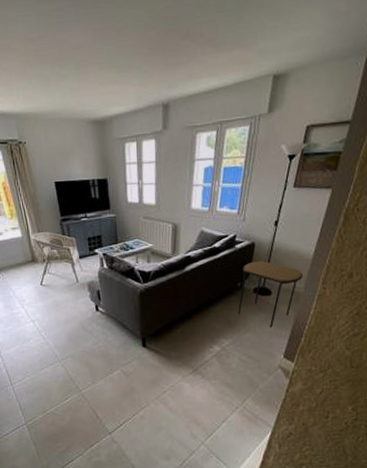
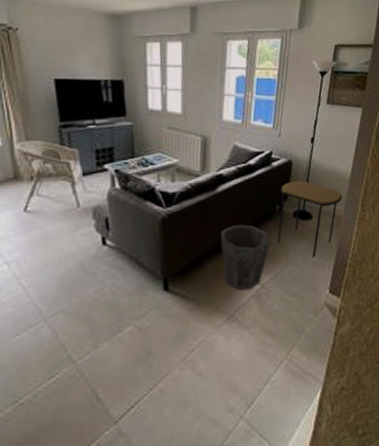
waste bin: none [187,298,231,351] -> present [220,224,270,291]

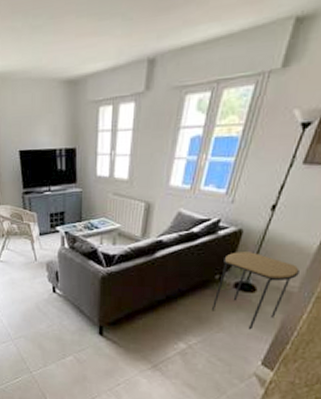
waste bin: present [220,224,270,291] -> none [153,289,204,348]

